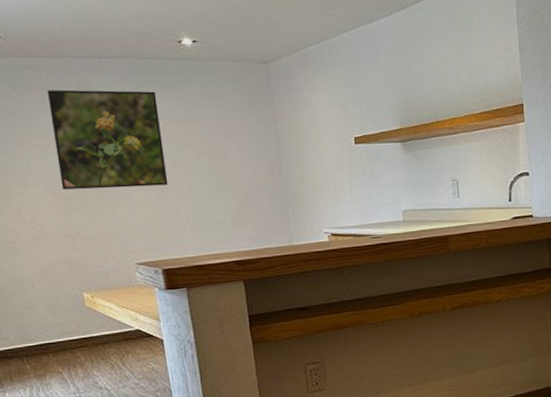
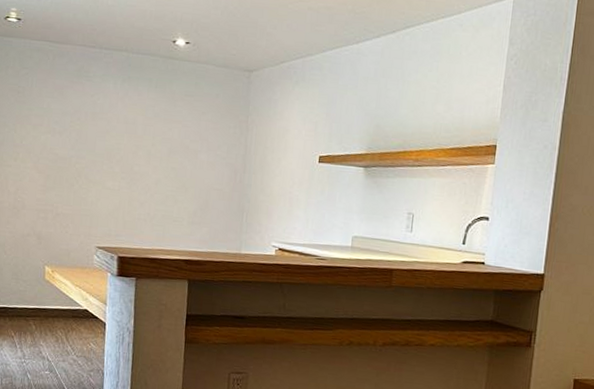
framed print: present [46,89,168,190] -> none [46,73,144,177]

